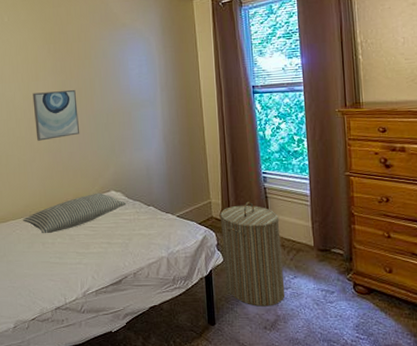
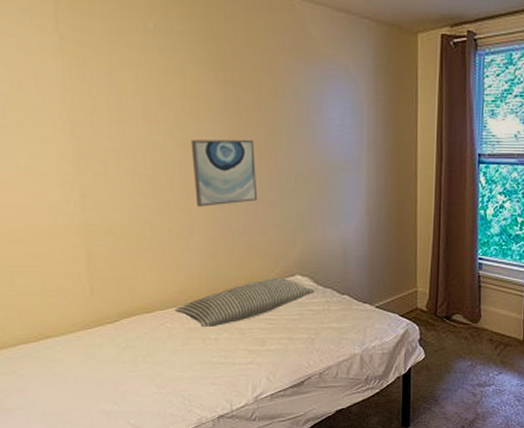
laundry hamper: present [220,201,285,307] -> none [425,290,491,405]

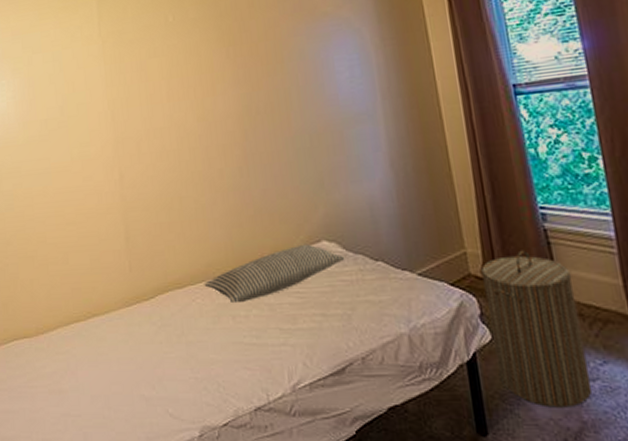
wall art: present [191,139,258,207] -> none [209,104,275,176]
laundry hamper: none [425,290,491,405] -> present [481,250,592,408]

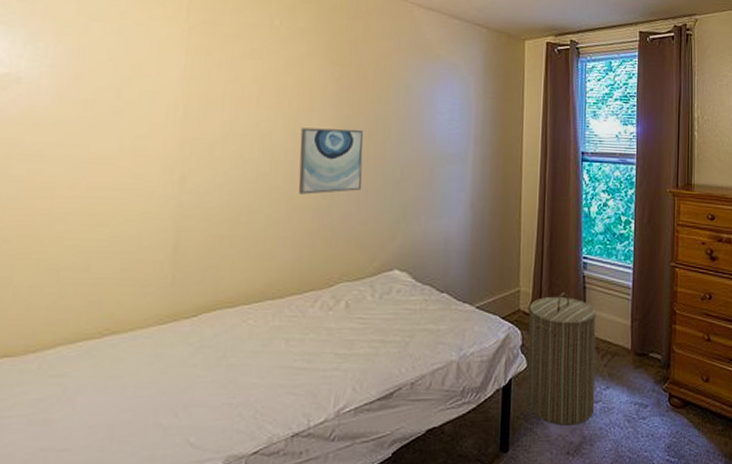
pillow: present [204,244,345,304] -> none [260,271,413,327]
wall art: none [209,104,275,176] -> present [298,127,364,195]

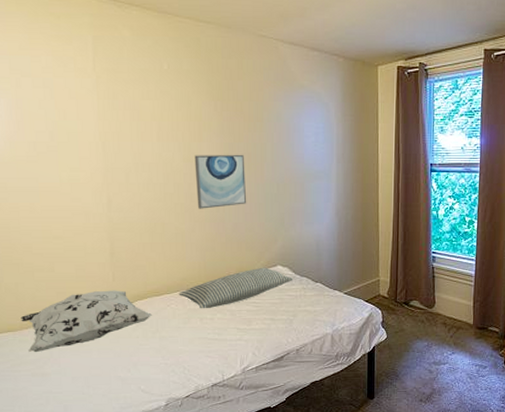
decorative pillow: none [27,298,221,389] -> present [21,290,153,353]
pillow: none [260,271,413,327] -> present [178,267,293,309]
laundry hamper: present [527,292,597,426] -> none [387,280,444,381]

